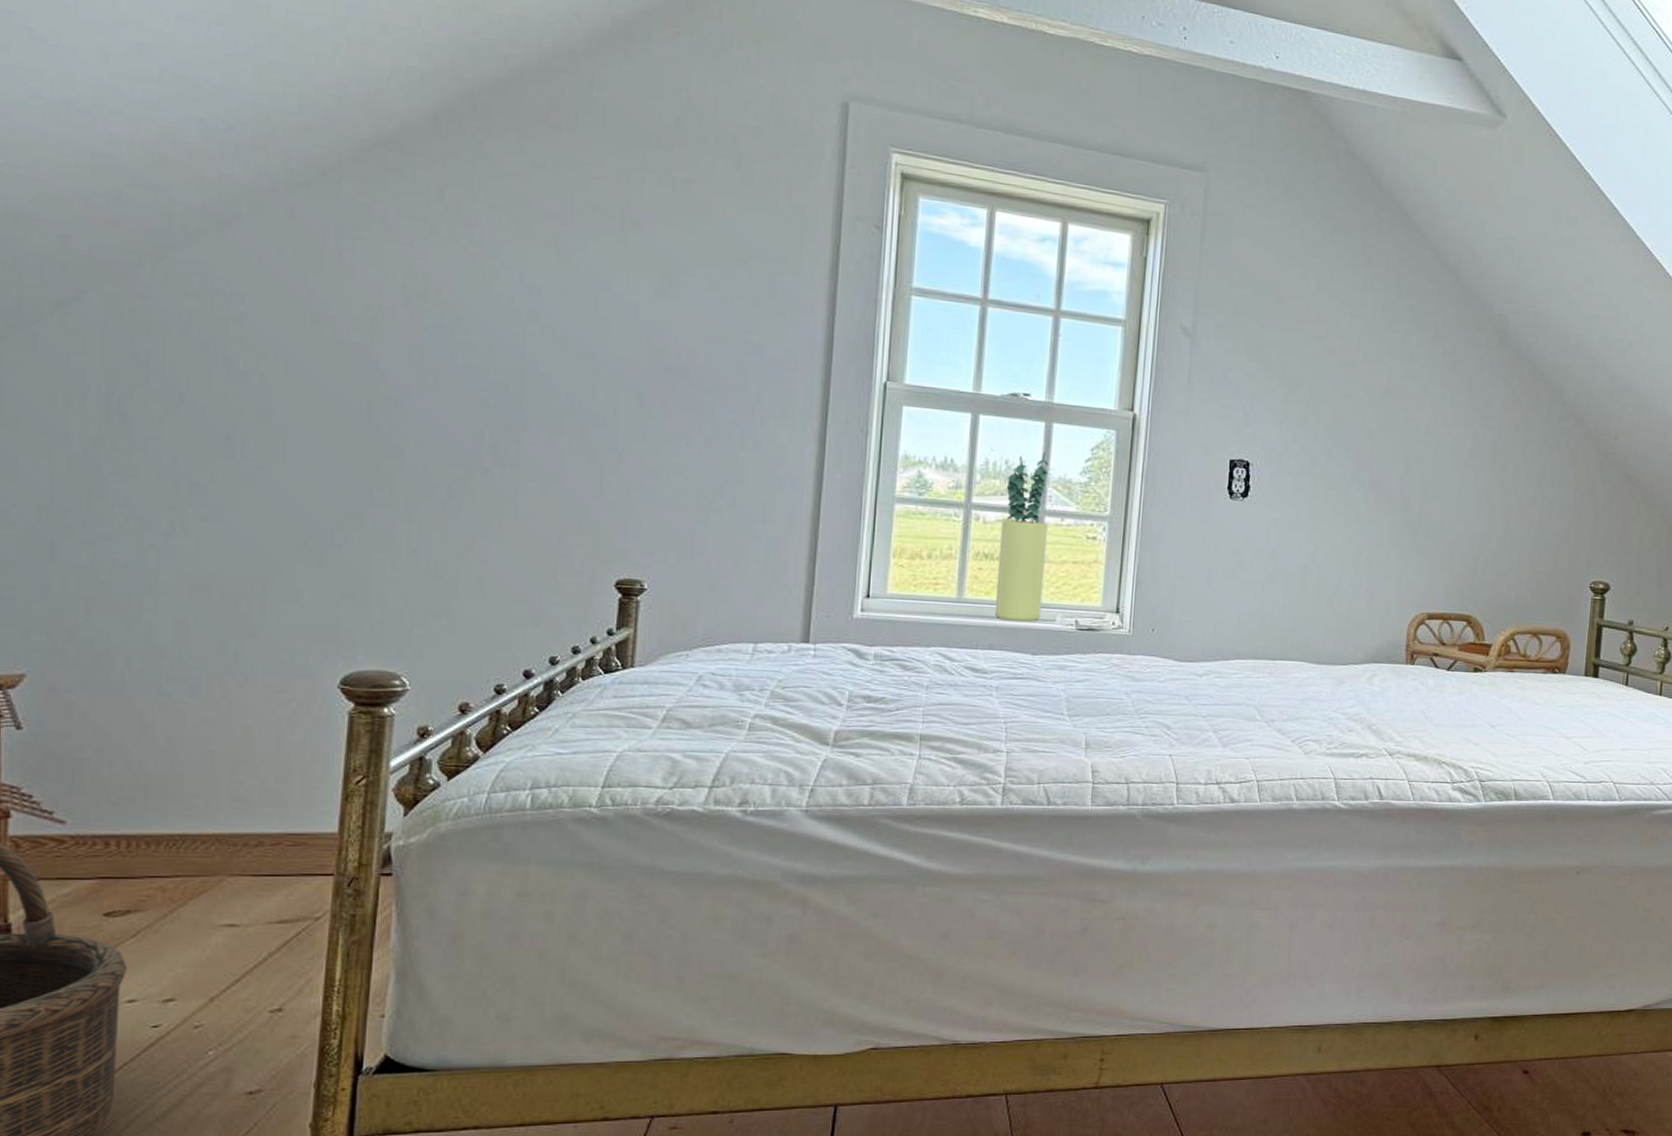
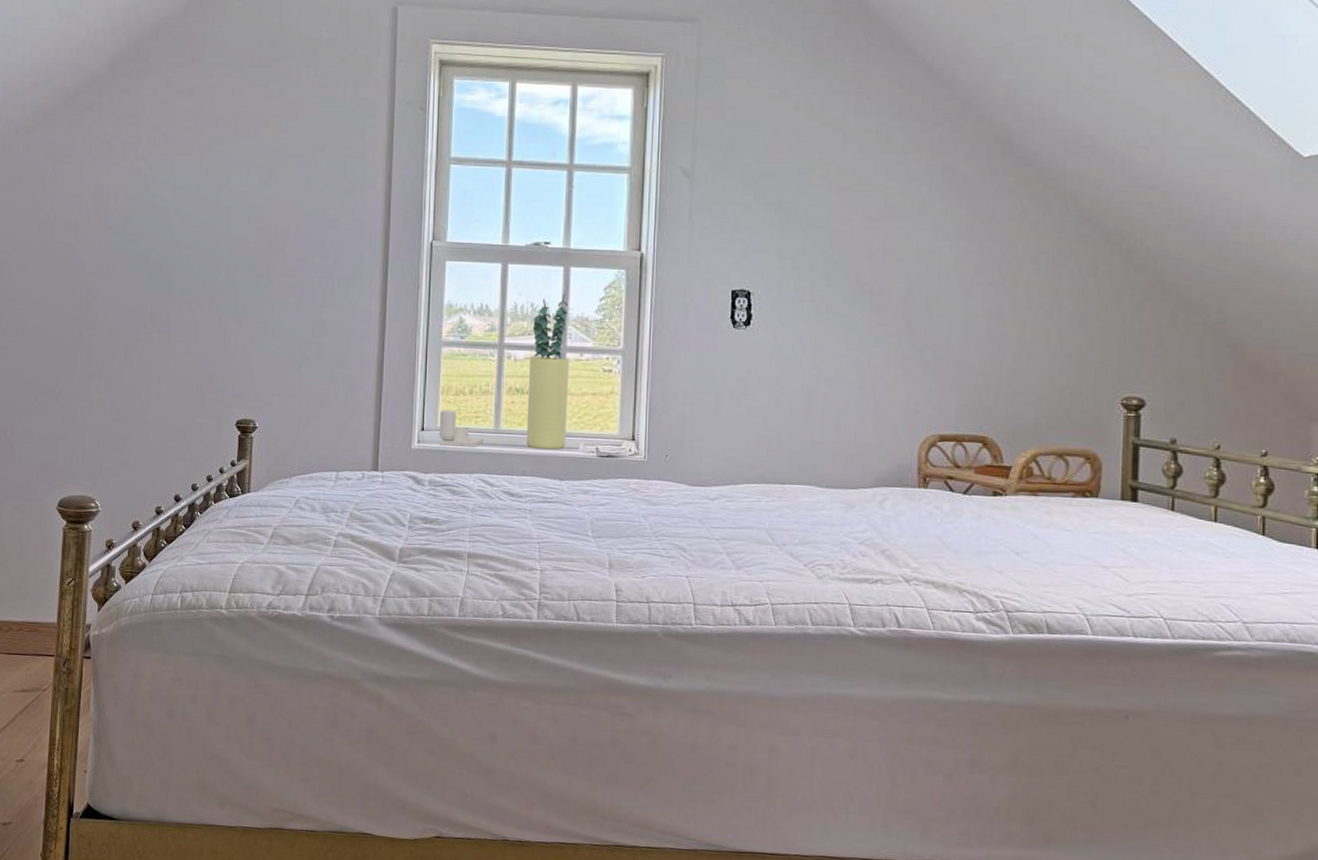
candle: none [888,574,943,619] -> present [439,409,483,448]

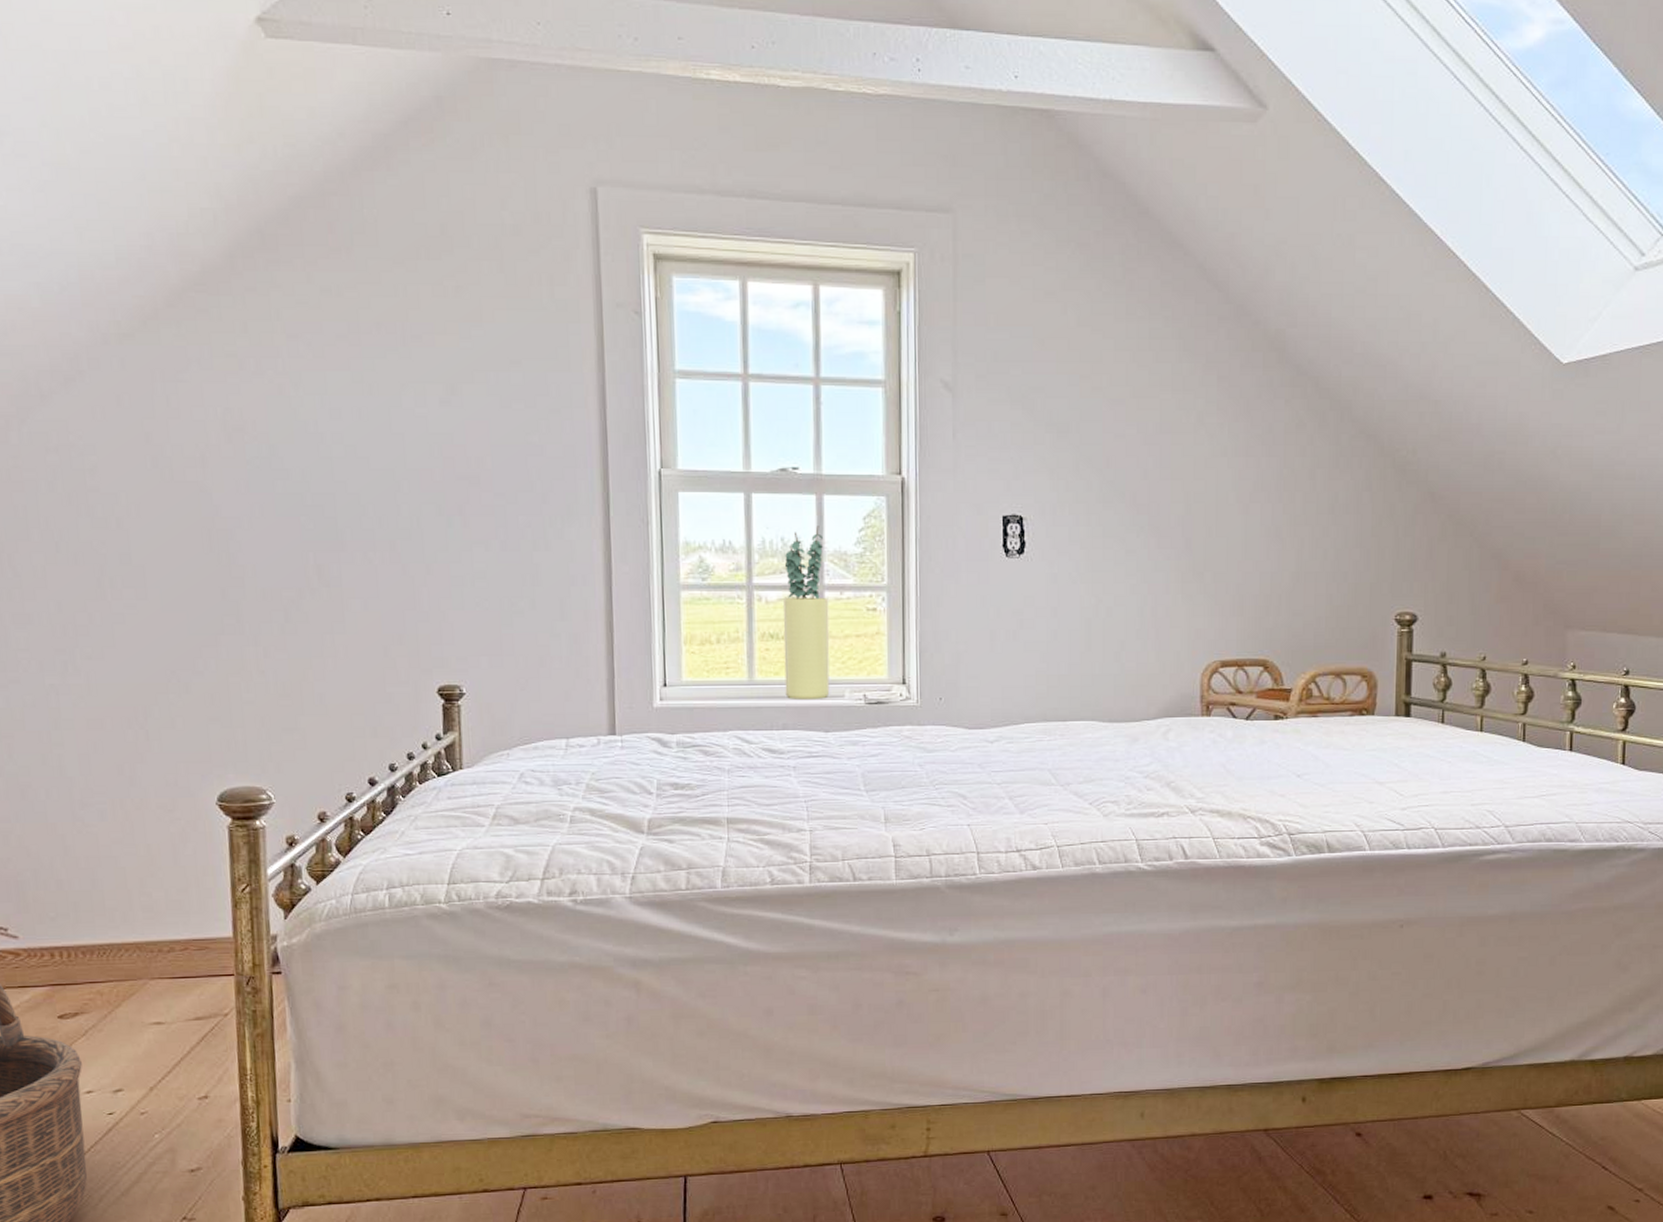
candle: present [439,409,483,448] -> none [684,661,736,703]

